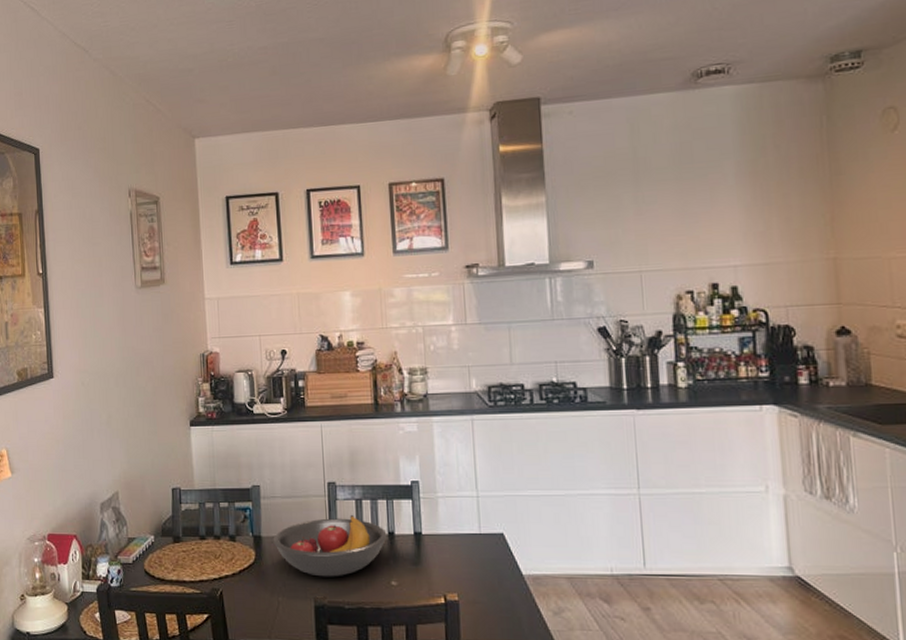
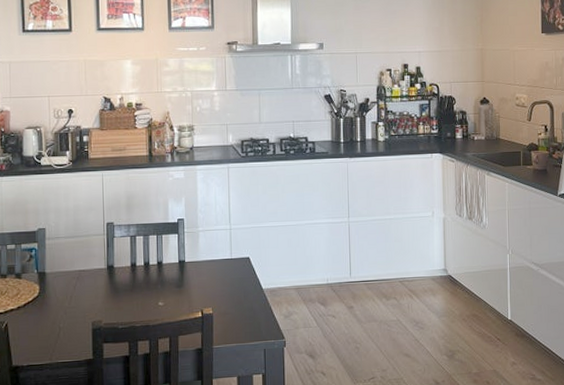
fruit bowl: present [273,514,387,577] -> none [56,249,156,304]

